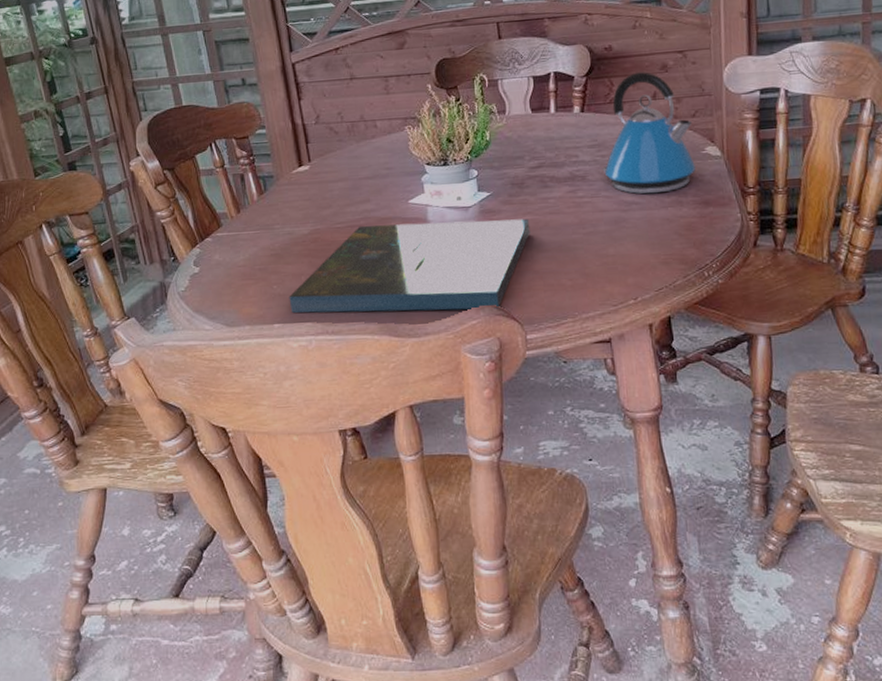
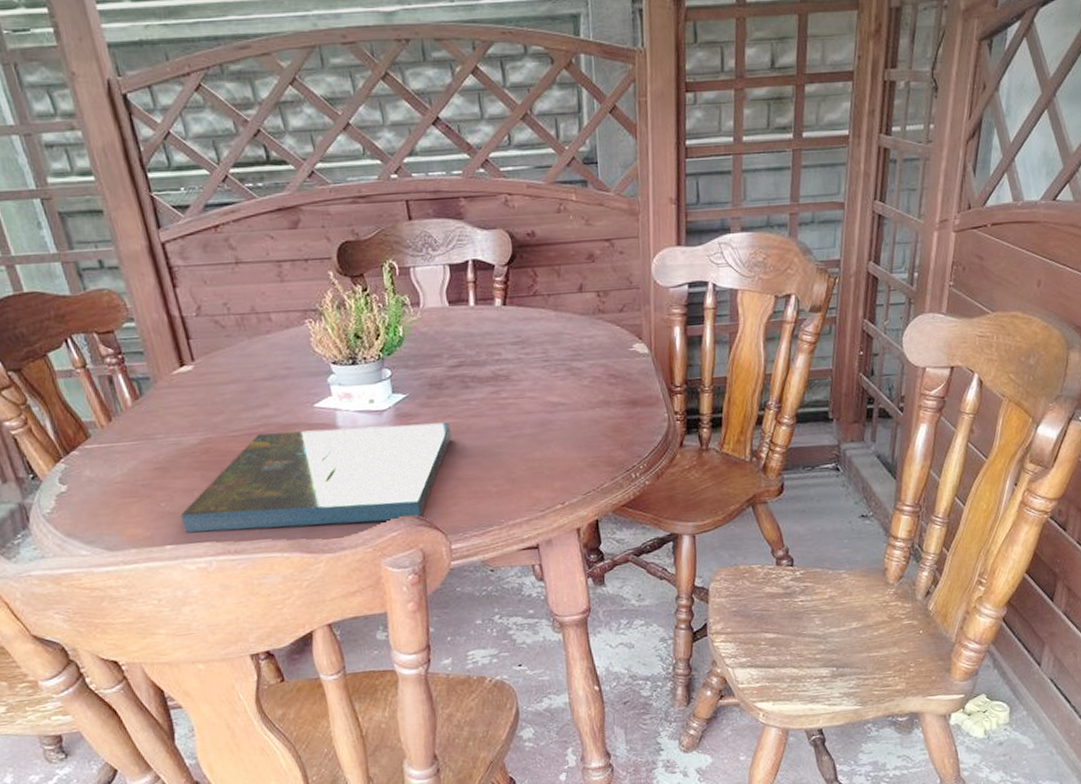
kettle: present [602,72,695,194] -> none [527,261,623,395]

